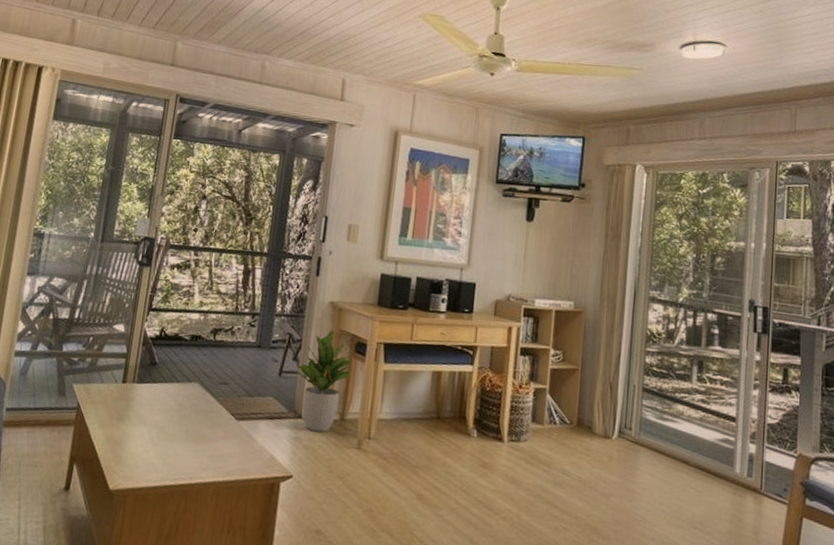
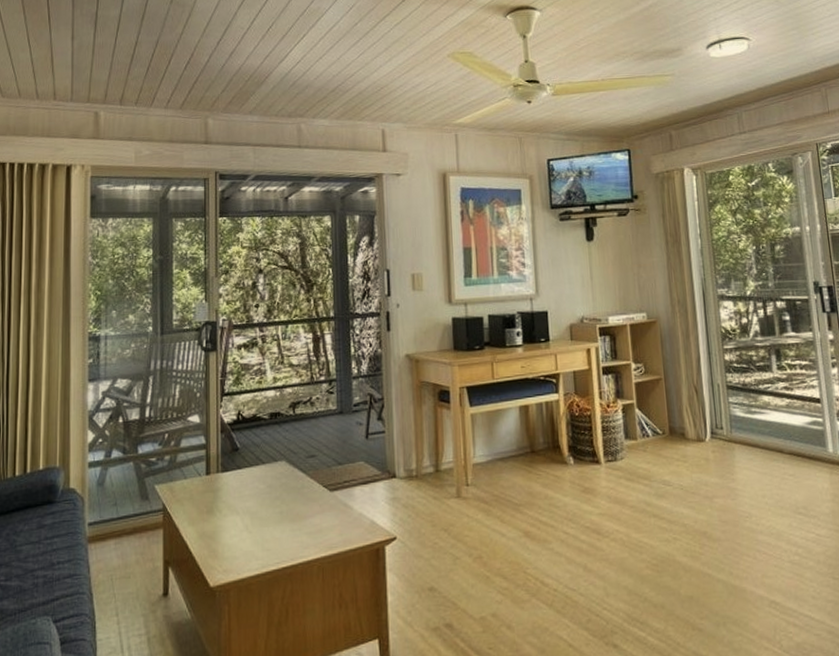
potted plant: present [291,329,352,432] -> none [378,382,438,489]

